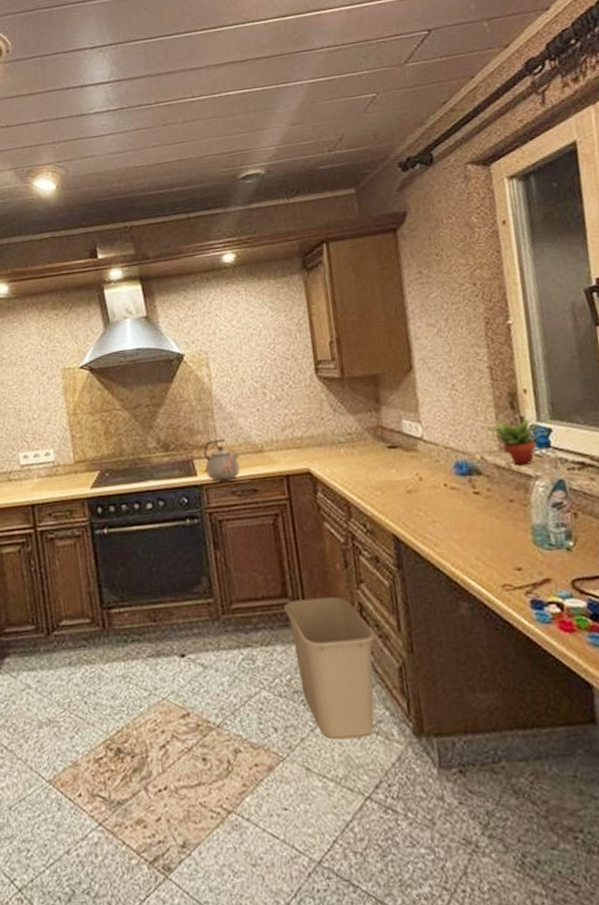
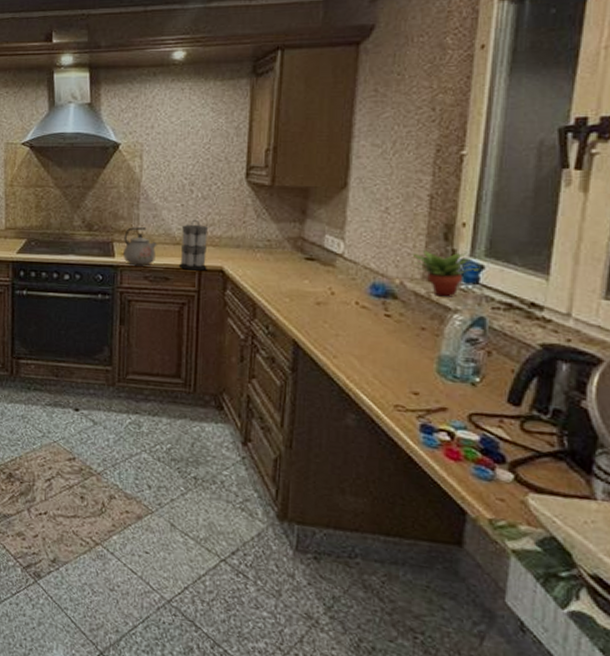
spice rack: none [262,422,293,478] -> present [179,219,209,271]
garbage can: present [284,596,376,740] -> none [176,381,258,510]

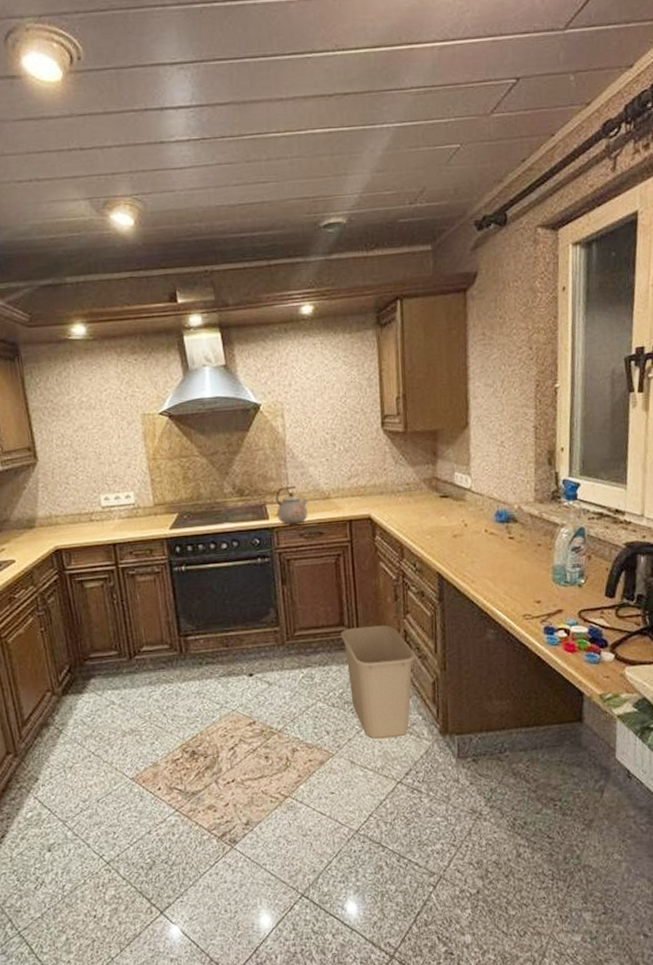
garbage can: none [176,381,258,510] -> present [341,625,416,739]
spice rack: present [179,219,209,271] -> none [329,472,355,522]
succulent plant: present [412,250,481,297] -> none [525,473,577,515]

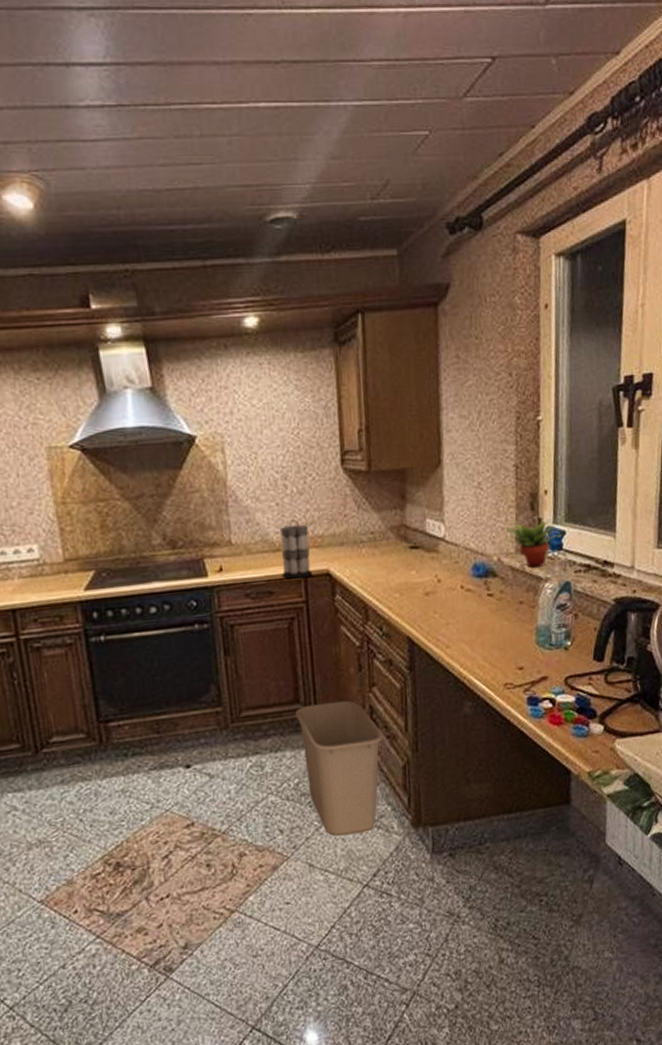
kettle: present [276,486,308,524] -> none [215,536,255,582]
spice rack: none [329,472,355,522] -> present [280,518,311,579]
succulent plant: none [525,473,577,515] -> present [505,519,563,568]

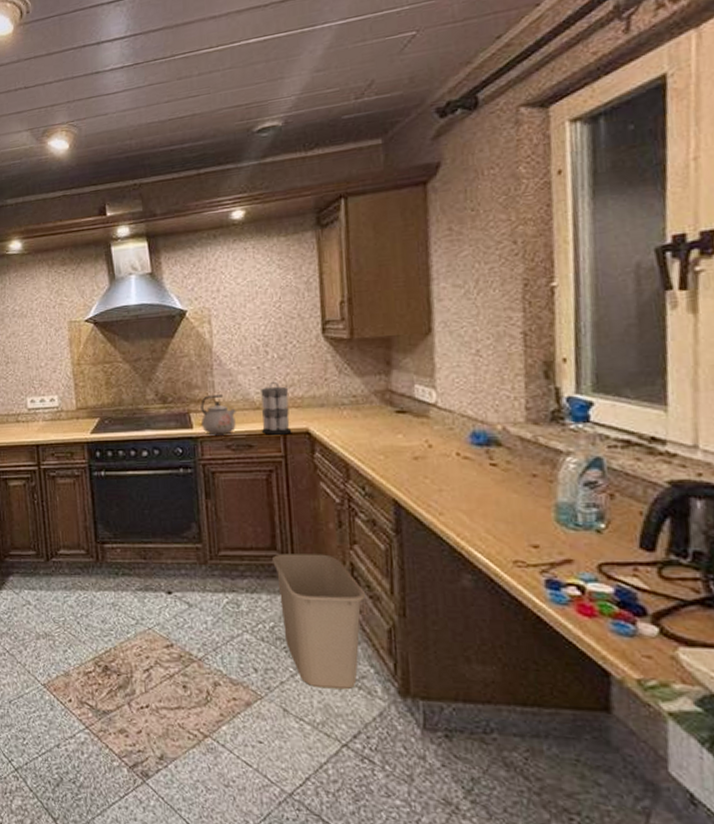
kettle: none [215,536,255,582] -> present [200,395,236,434]
succulent plant: present [505,519,563,568] -> none [511,389,589,439]

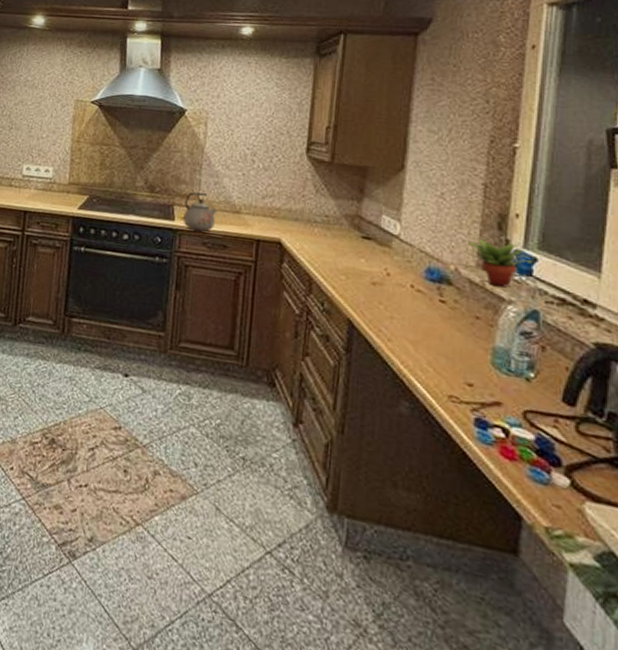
spice rack: present [261,381,291,435] -> none [238,189,269,241]
garbage can: present [273,553,366,689] -> none [228,354,310,497]
succulent plant: none [511,389,589,439] -> present [467,238,534,288]

